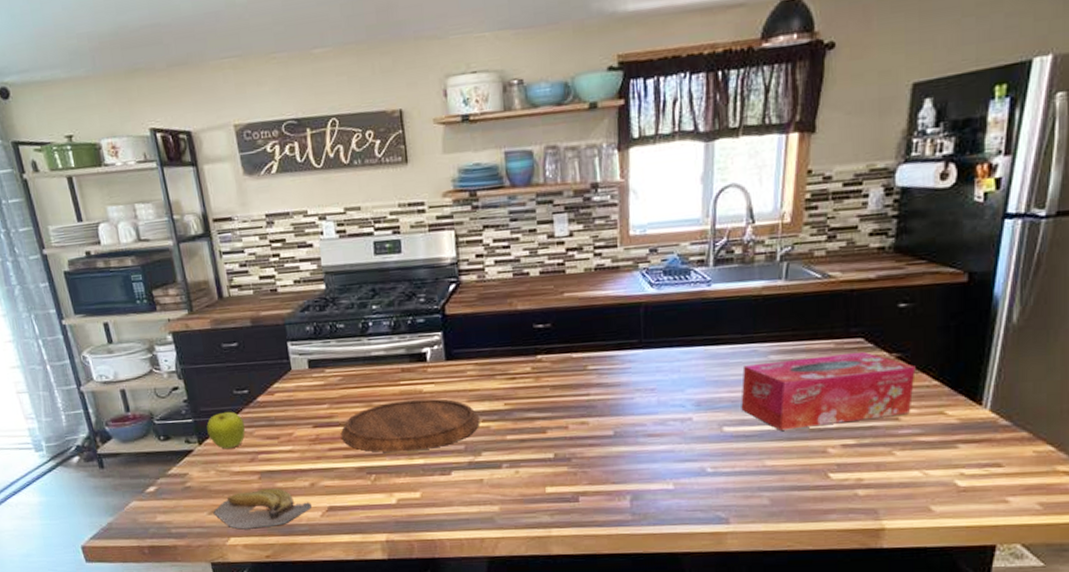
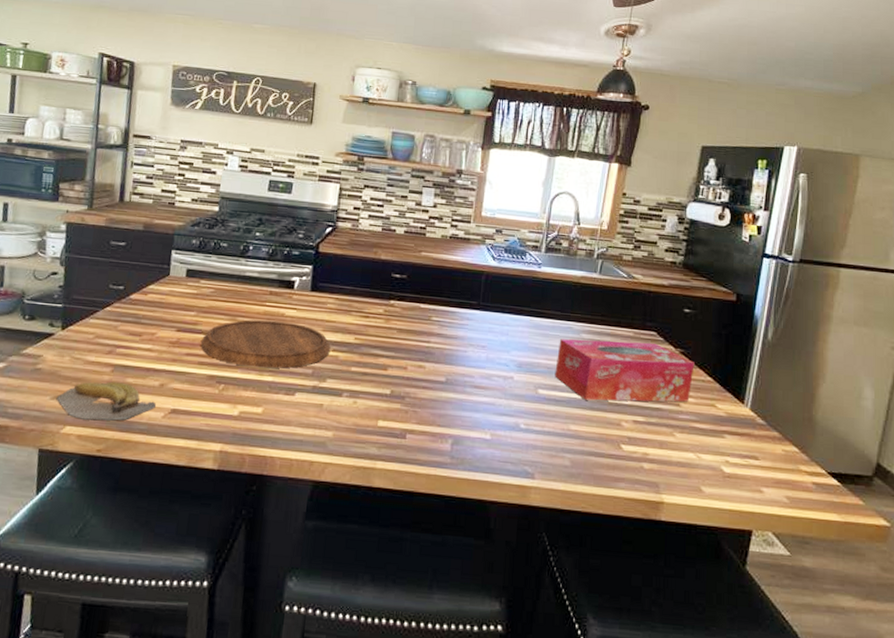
fruit: present [206,411,245,449] -> none [73,302,112,339]

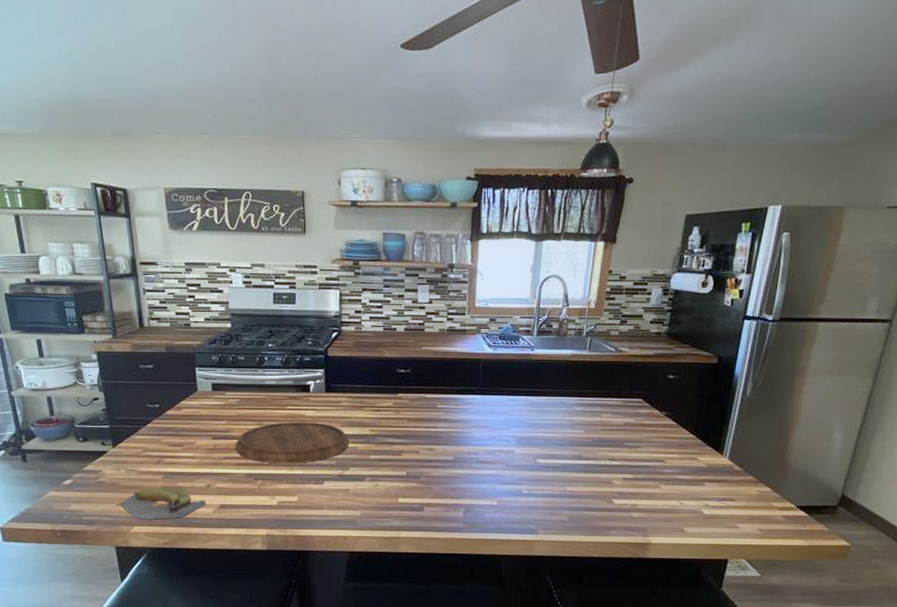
tissue box: present [554,339,695,402] -> none [551,409,678,464]

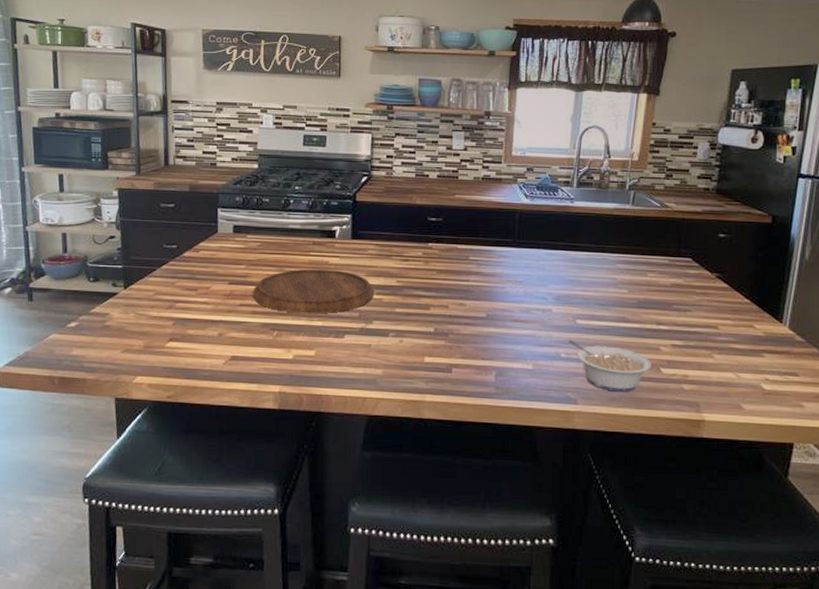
banana: present [121,487,207,520] -> none [126,334,217,370]
legume: none [529,477,604,522] -> present [568,340,651,392]

